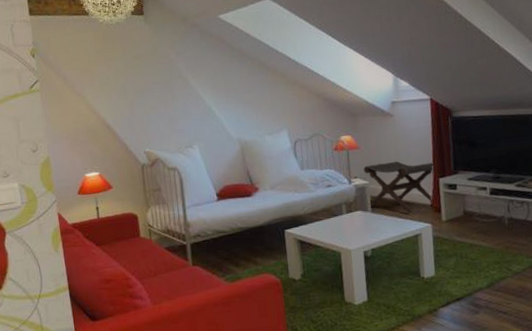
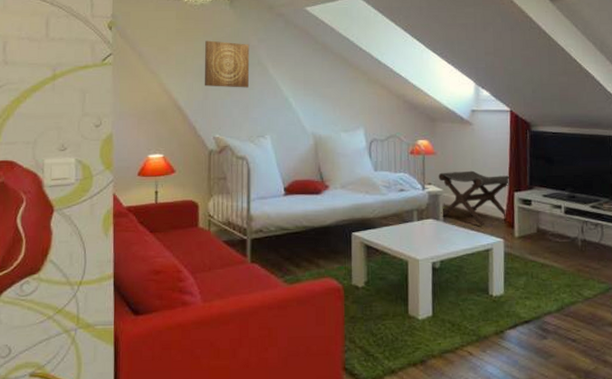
wall art: none [125,57,172,104] -> present [204,40,250,88]

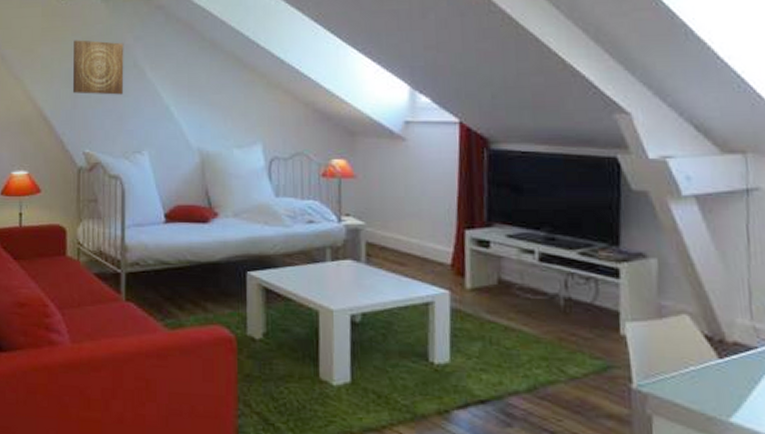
footstool: present [438,170,509,226] -> none [359,199,458,271]

